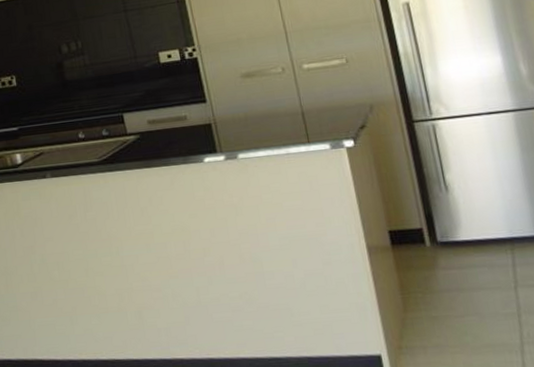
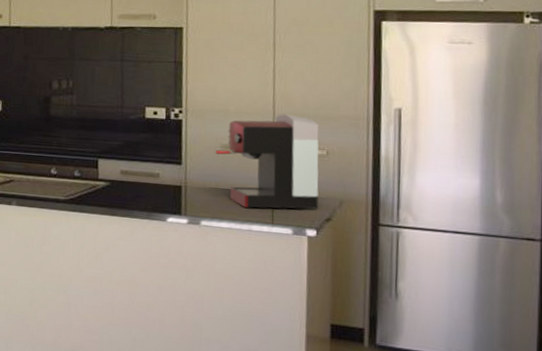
coffee maker: none [236,30,350,132] -> present [215,114,319,210]

